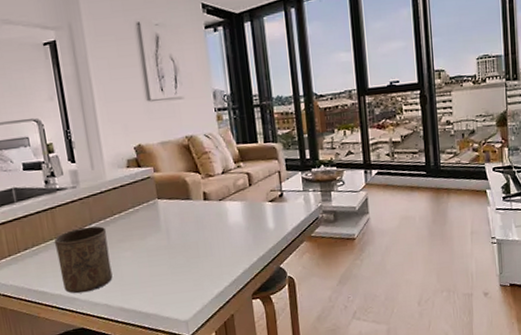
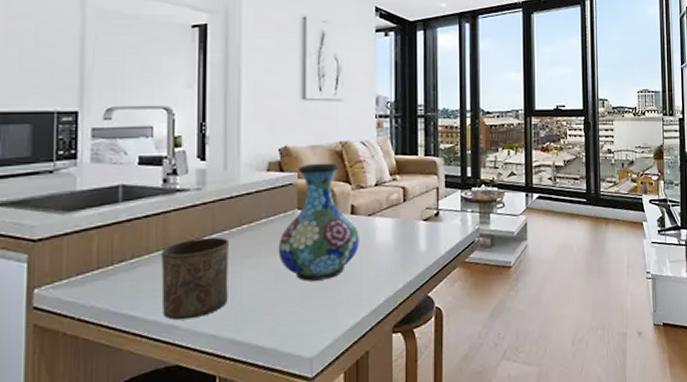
vase: none [146,155,215,259] -> present [278,162,359,282]

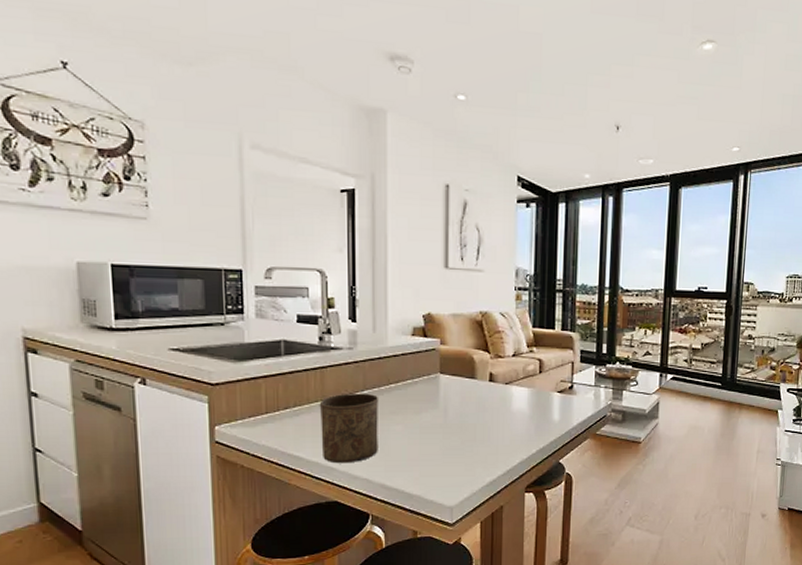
vase: present [278,162,359,282] -> none [422,331,497,440]

